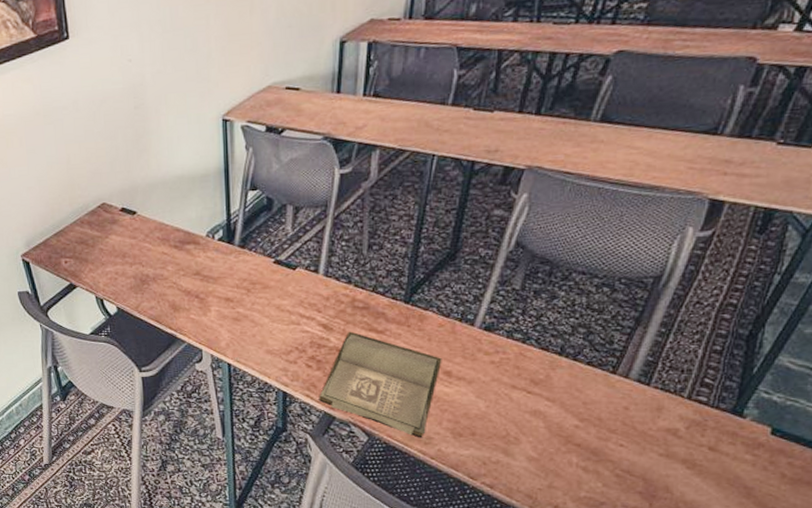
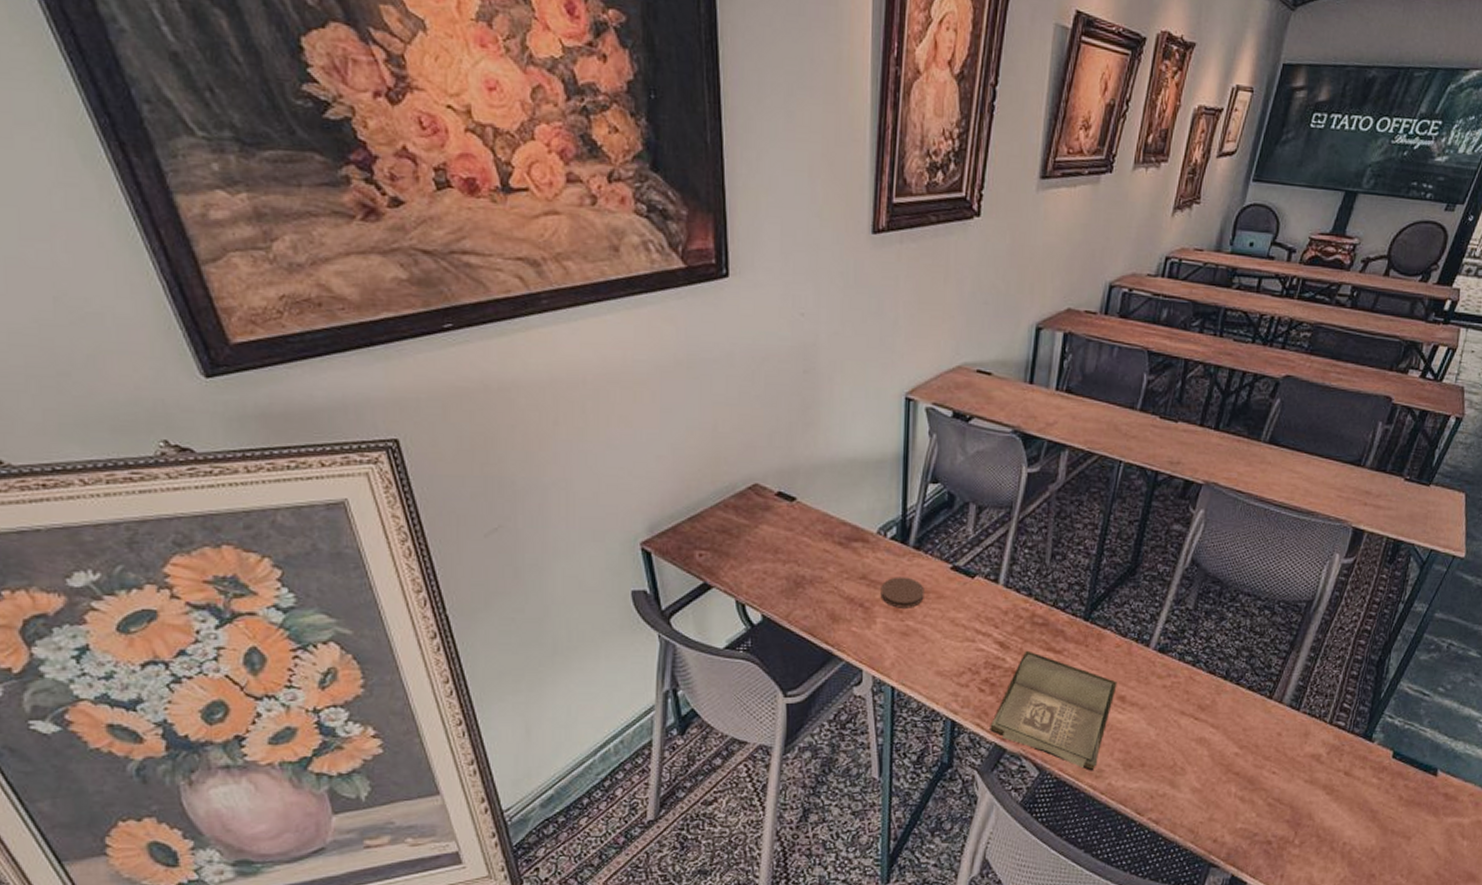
coaster: none [213,271,251,298] -> present [880,577,924,608]

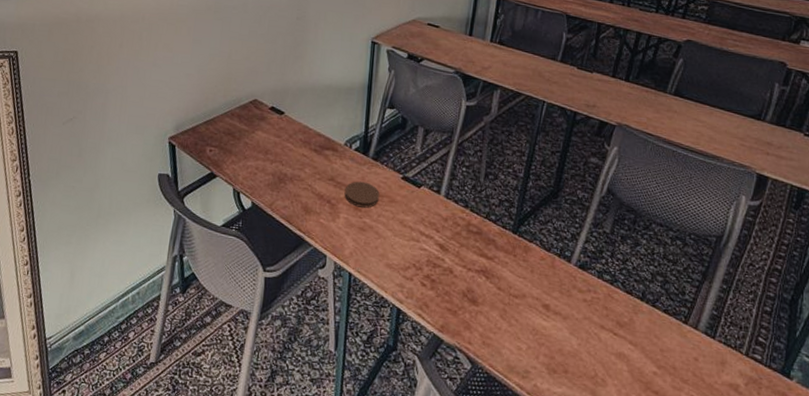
hardback book: present [990,650,1117,771] -> none [429,254,542,371]

